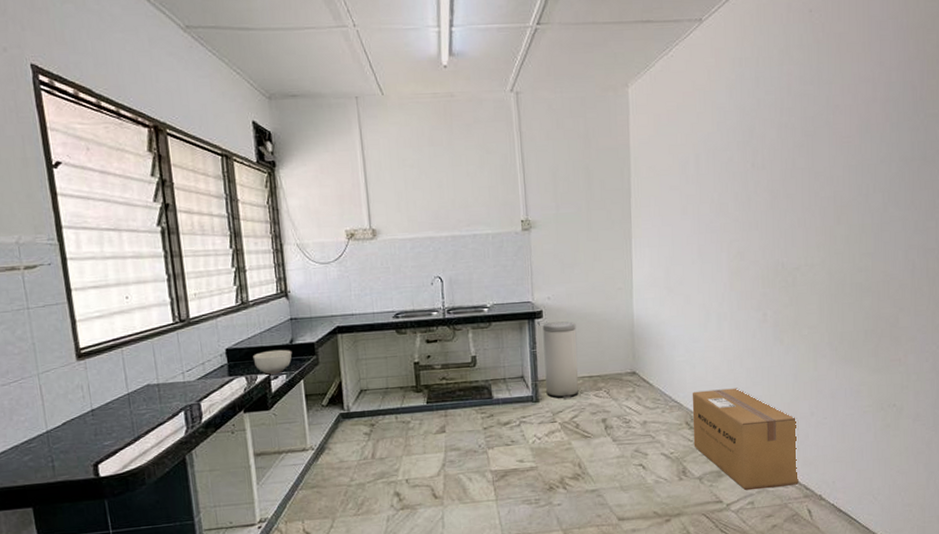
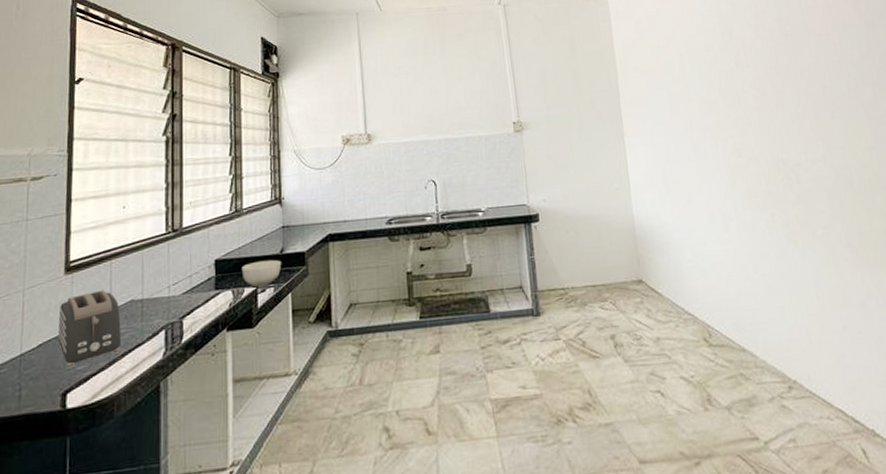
toaster: none [77,375,144,444] -> present [58,290,121,369]
pedal bin: present [542,321,578,400] -> none [539,224,582,313]
box: present [692,388,799,490] -> none [706,297,845,423]

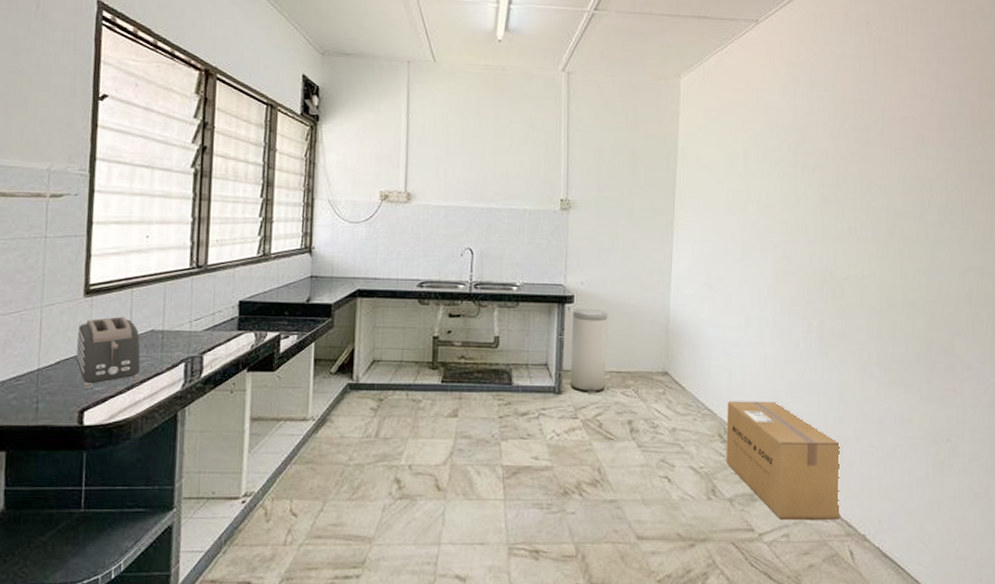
bowl: present [241,259,282,288] -> none [265,307,308,333]
pedal bin: none [539,224,582,313] -> present [570,309,608,395]
box: none [706,297,845,423] -> present [726,401,842,521]

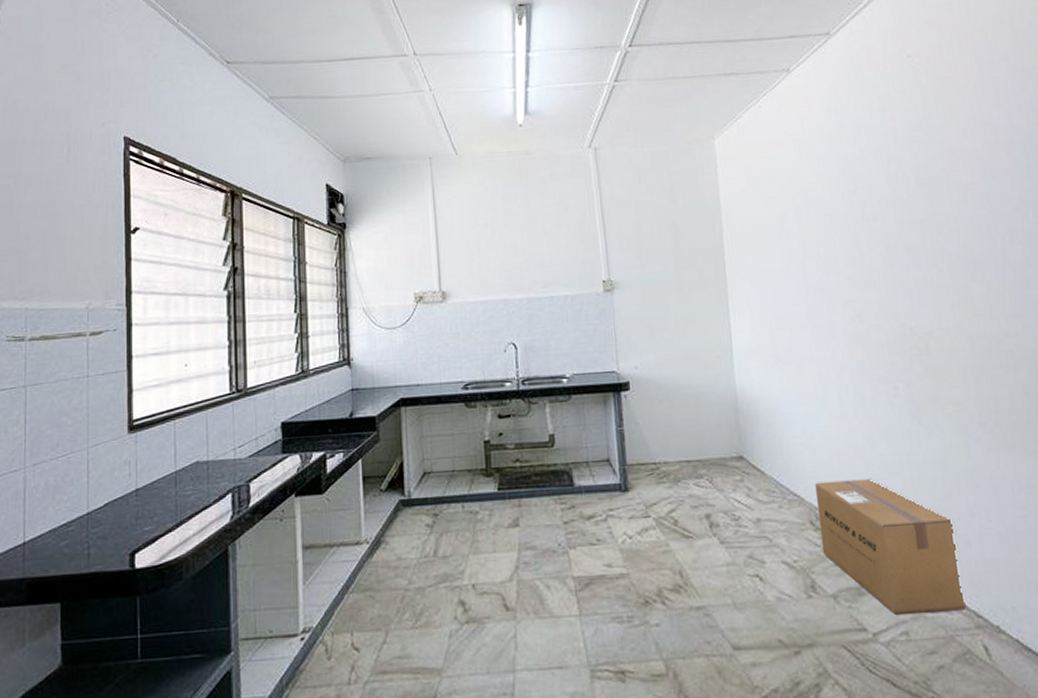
toaster: present [76,316,140,388] -> none [124,450,187,529]
pedal bin: present [570,309,608,395] -> none [630,394,675,490]

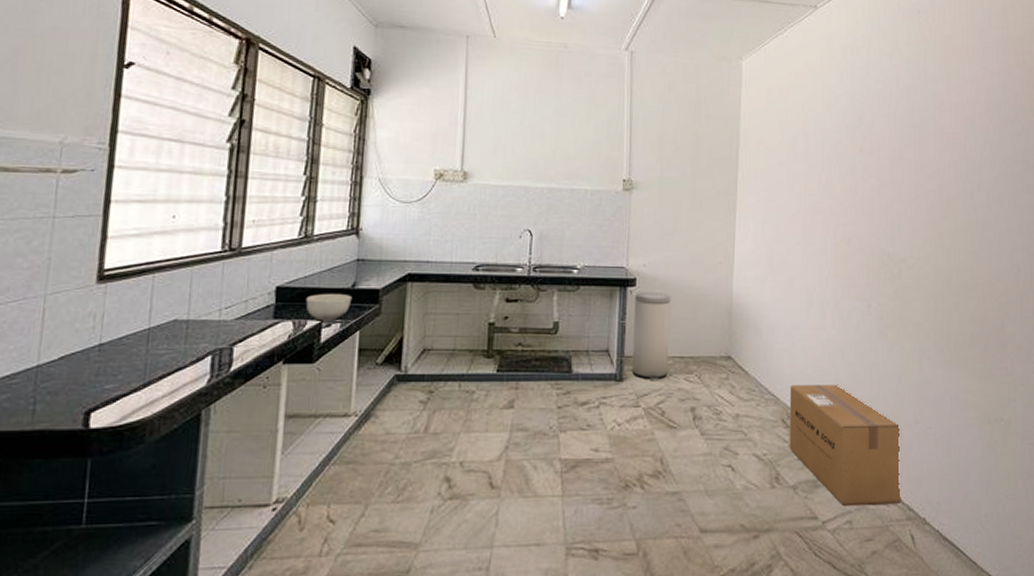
bowl: none [309,423,352,453] -> present [305,293,353,321]
pedal bin: none [630,394,675,490] -> present [632,292,671,382]

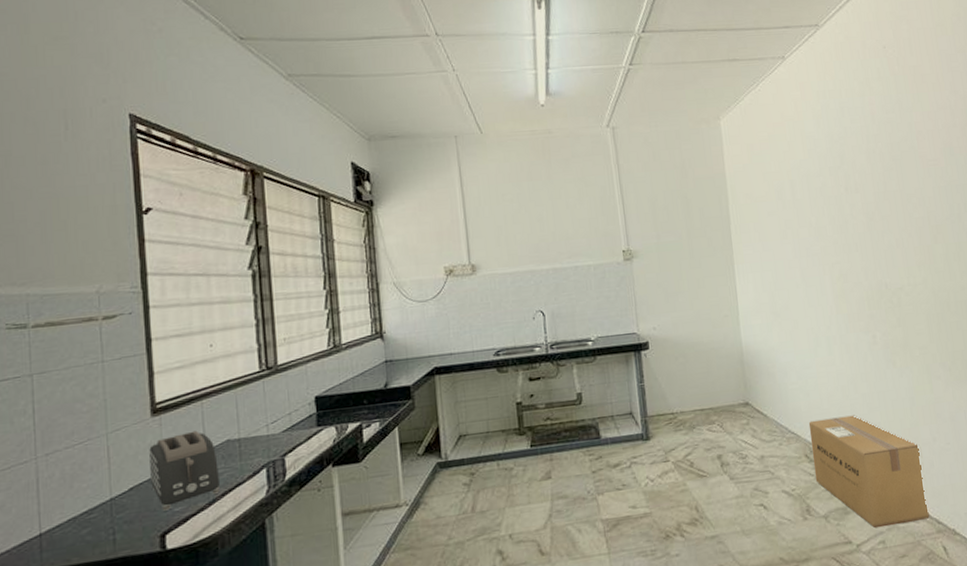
toaster: none [84,305,161,386] -> present [149,430,220,511]
bowl: present [305,293,353,321] -> none [344,394,387,423]
pedal bin: present [632,292,671,382] -> none [649,351,691,436]

